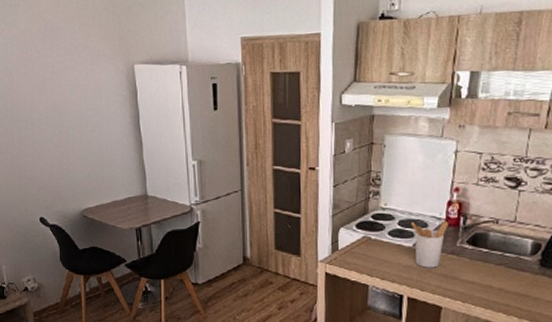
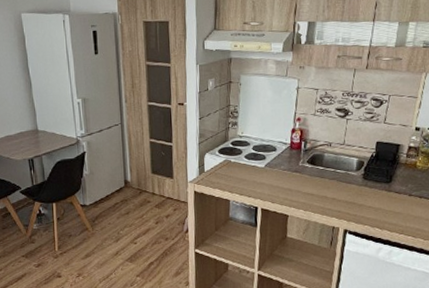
utensil holder: present [412,221,449,268] -> none [263,146,293,184]

